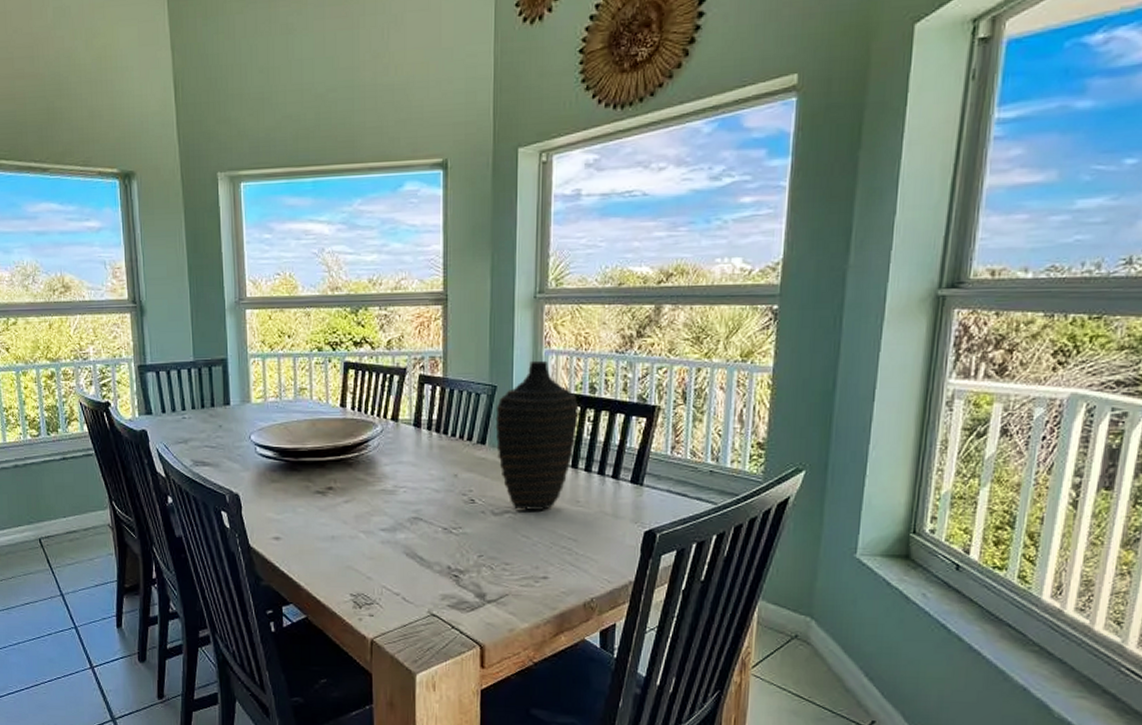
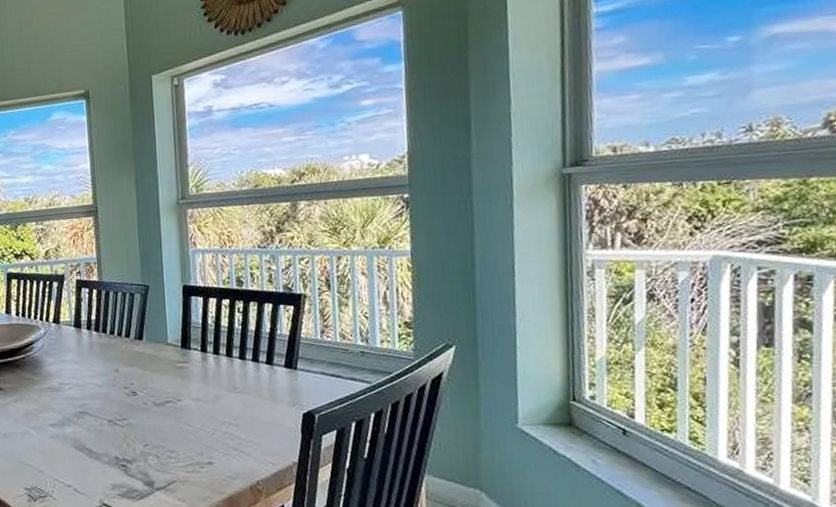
decorative vase: present [495,360,579,510] -> none [149,259,229,399]

